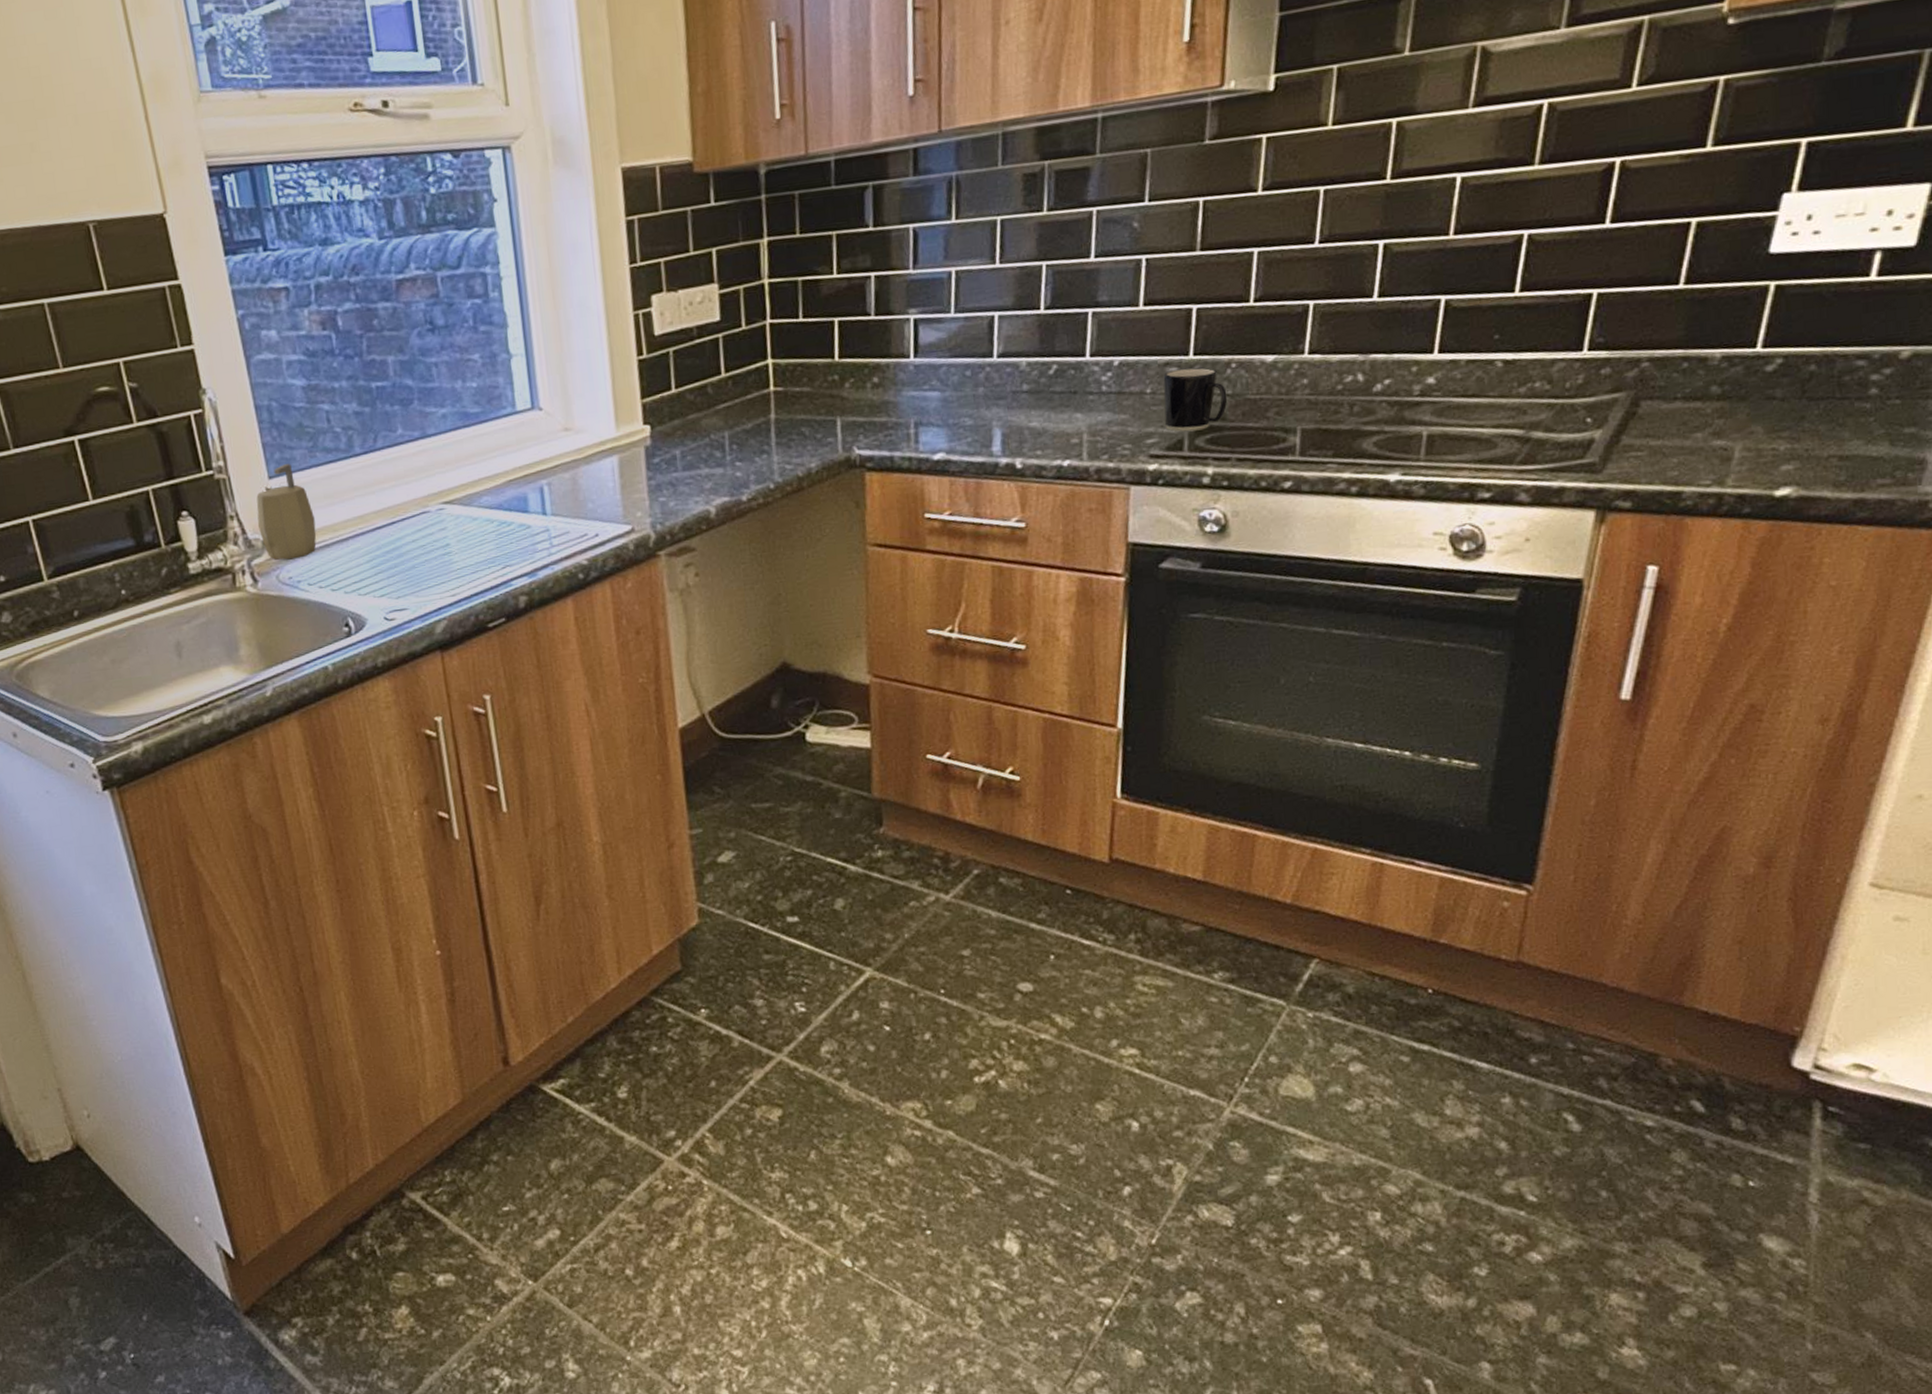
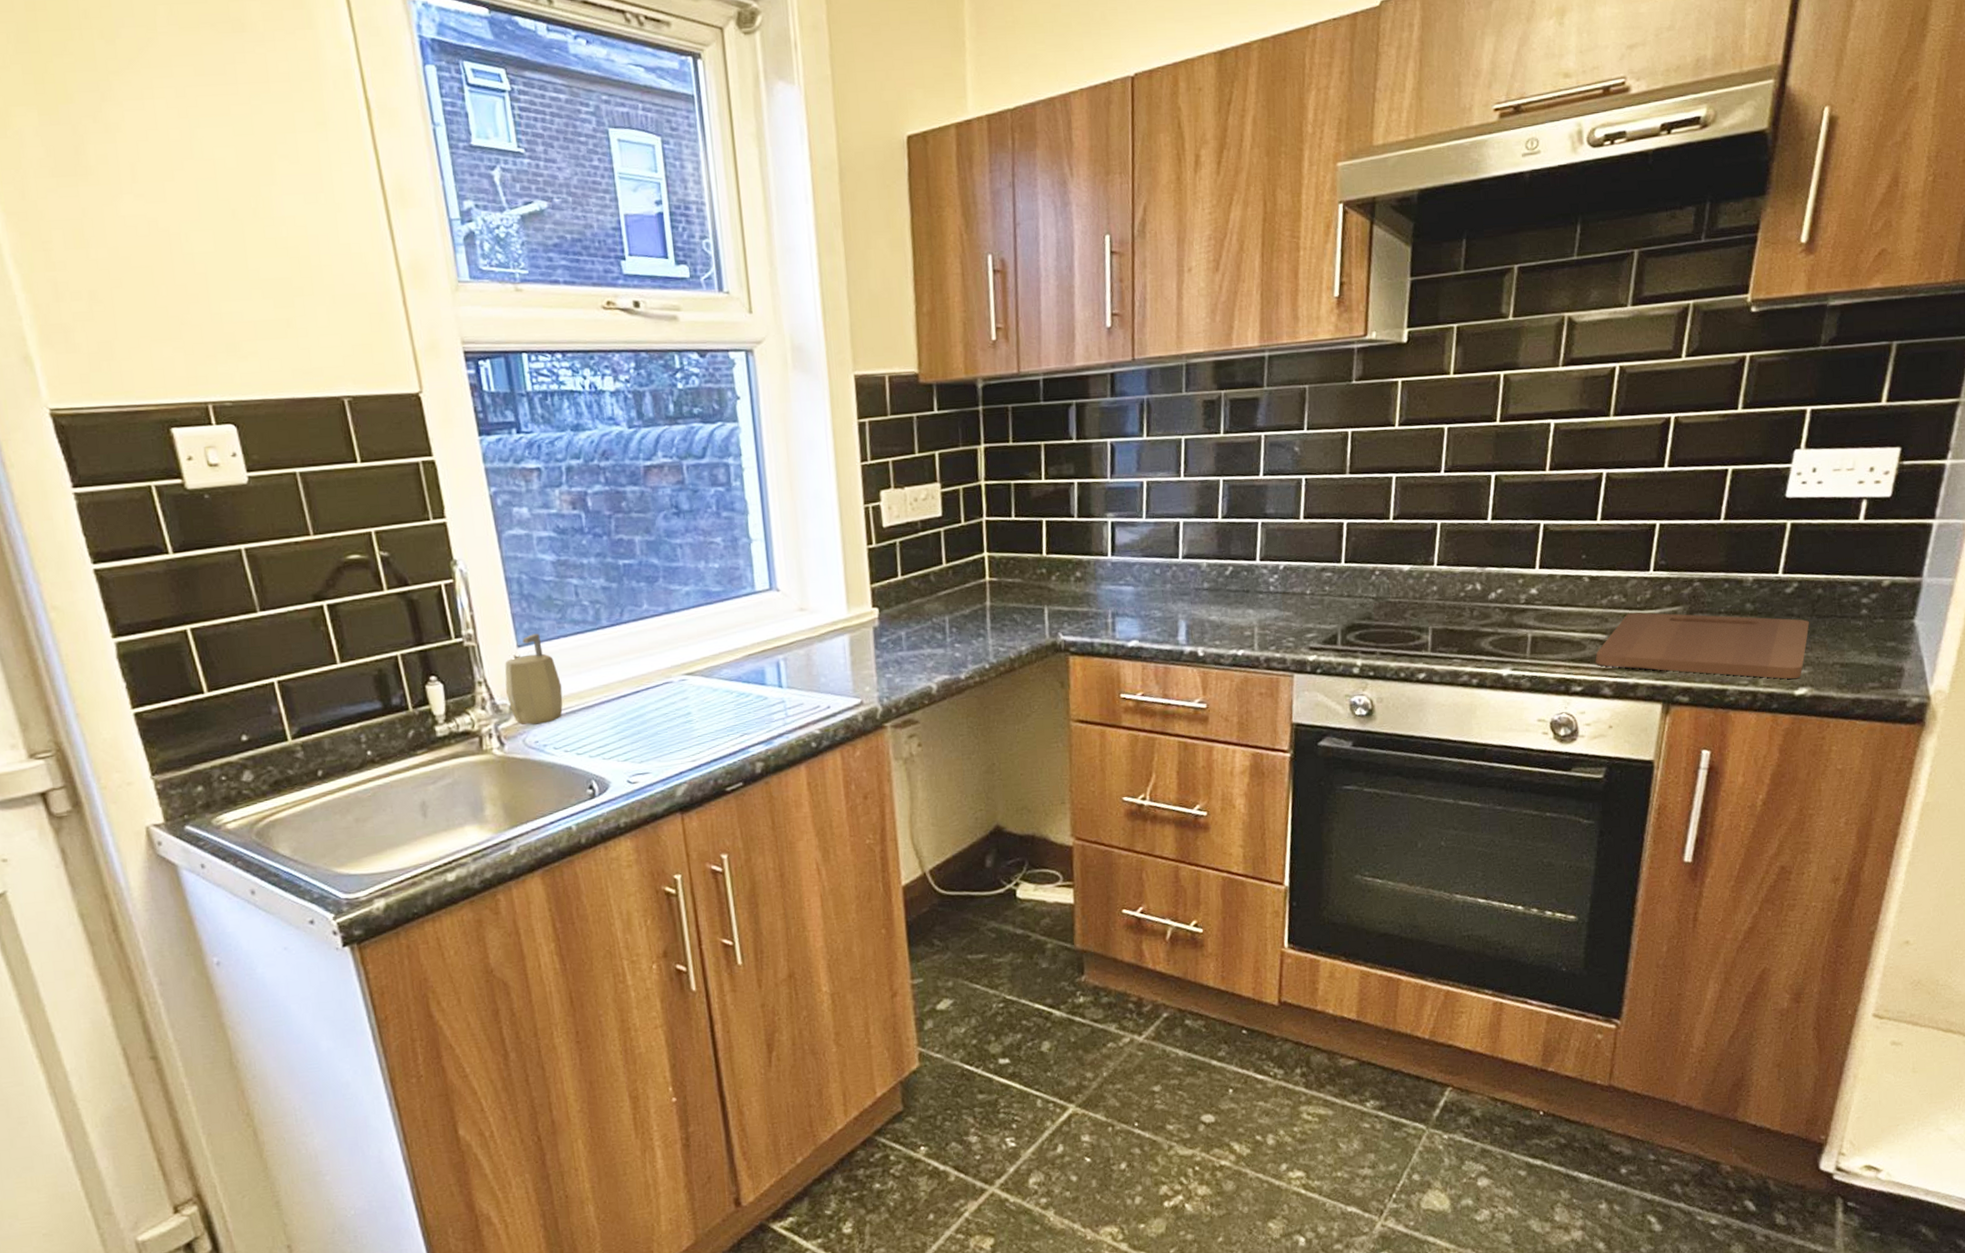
mug: present [1163,367,1228,432] -> none [1320,573,1373,629]
cutting board: none [1509,401,1797,478] -> present [1595,612,1809,680]

